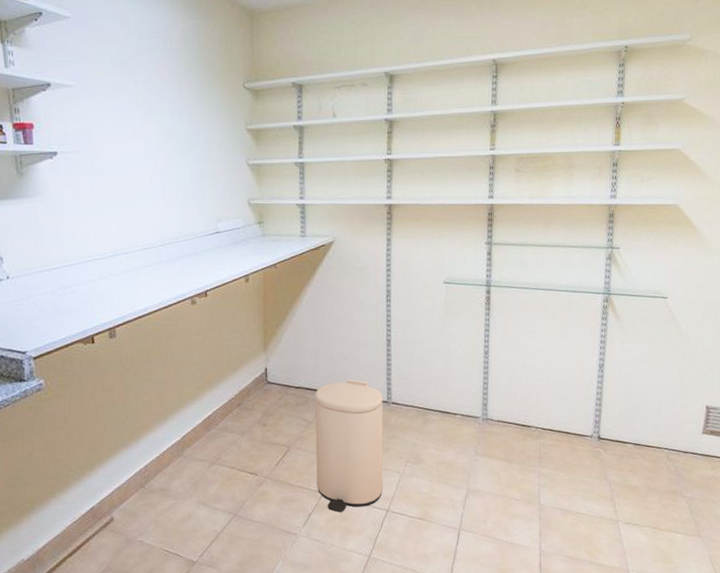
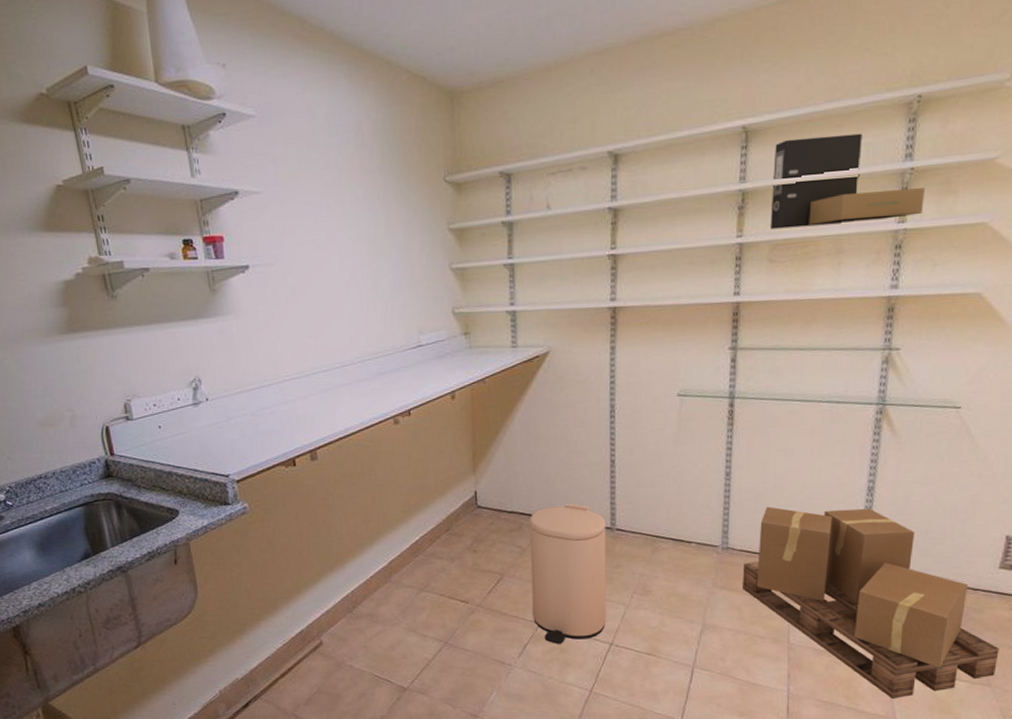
cardboard boxes: none [500,381,706,552] -> present [742,506,999,698]
binder: none [516,72,585,145] -> present [770,133,862,230]
box: none [546,119,634,143] -> present [809,188,926,225]

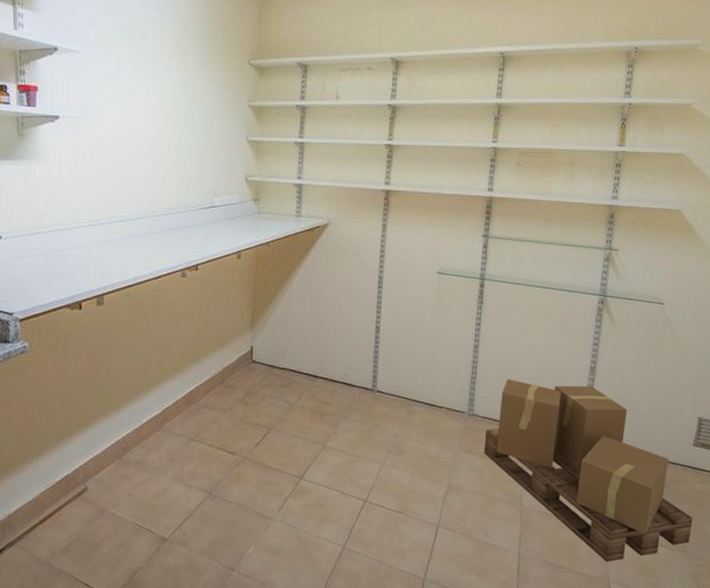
pedal bin: present [529,502,607,644] -> none [295,363,368,499]
binder: present [770,133,862,230] -> none [520,68,593,142]
box: present [809,188,926,225] -> none [550,117,640,142]

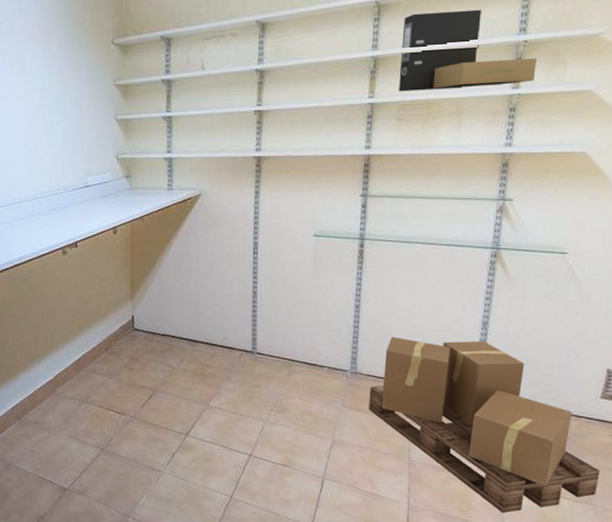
binder: none [520,68,593,142] -> present [399,9,481,92]
box: none [550,117,640,142] -> present [433,58,538,89]

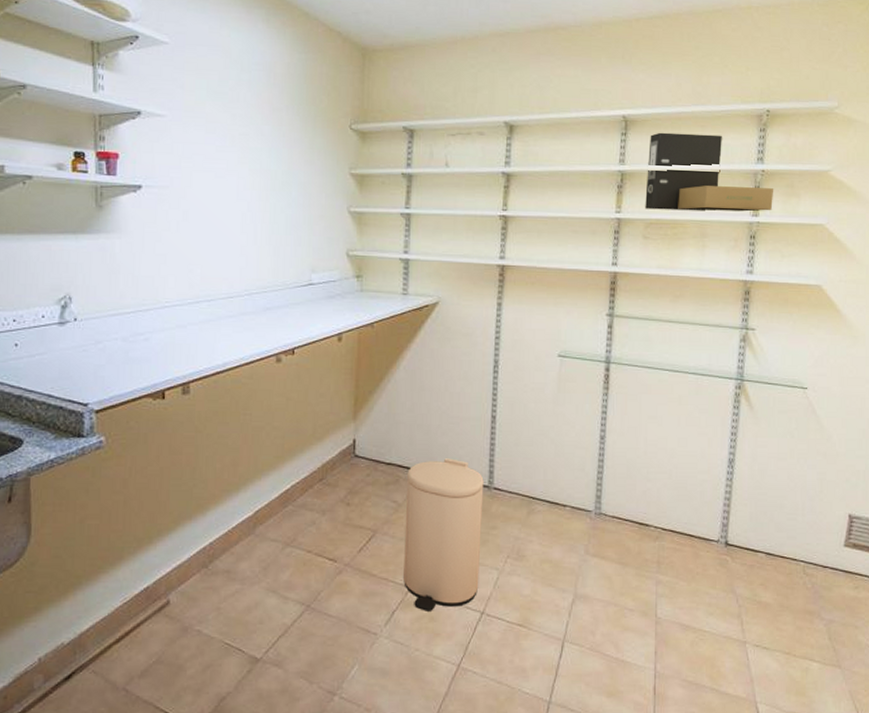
pedal bin: none [180,328,248,454] -> present [404,457,484,611]
cardboard boxes: present [369,337,600,513] -> none [614,473,846,679]

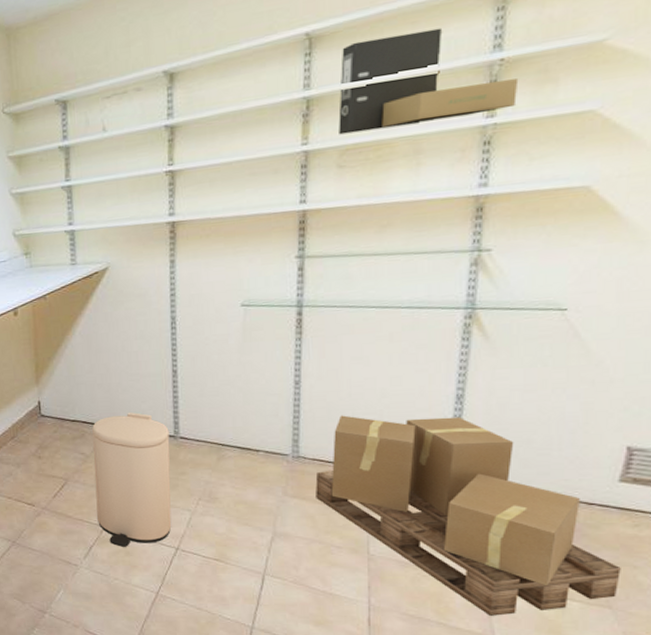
cardboard boxes: none [614,473,846,679] -> present [315,415,621,616]

